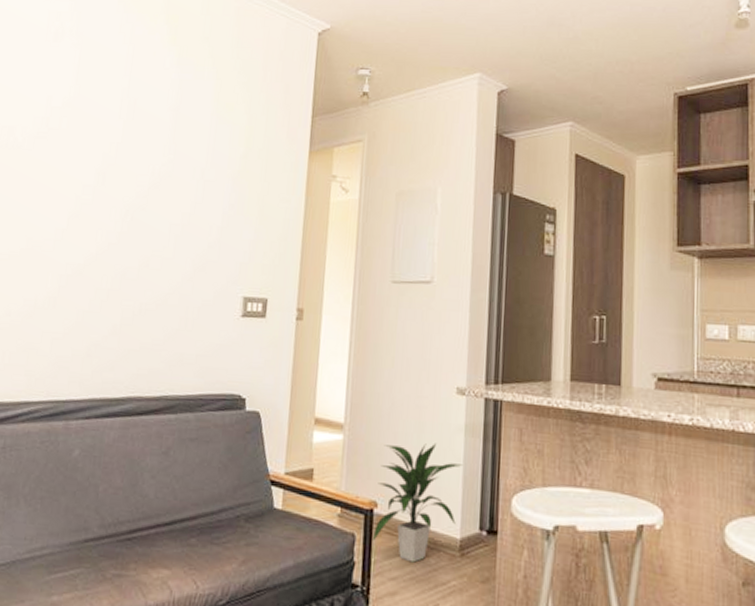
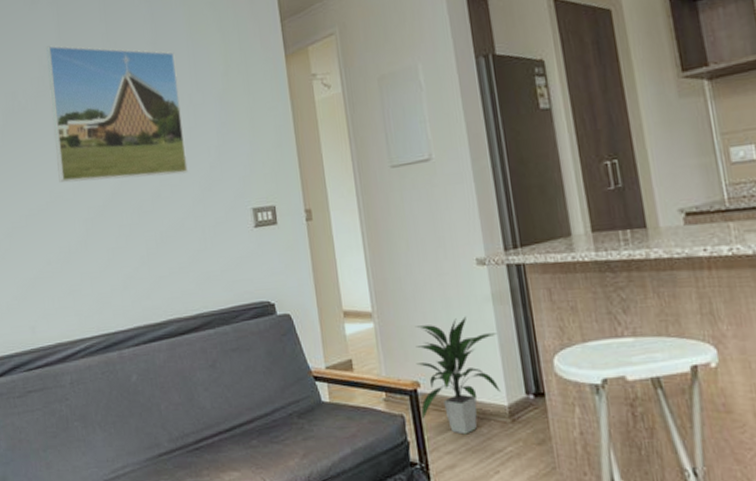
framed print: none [40,88,196,248] -> present [45,45,188,183]

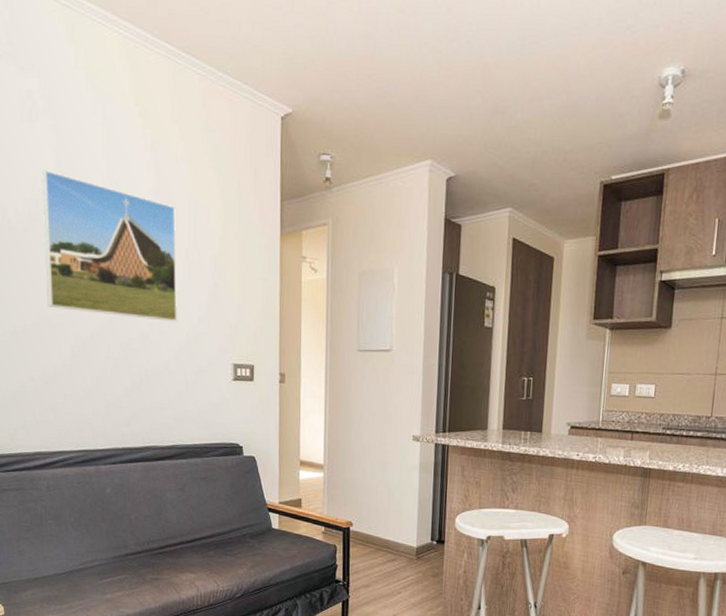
indoor plant: present [415,316,501,435] -> none [349,478,418,564]

